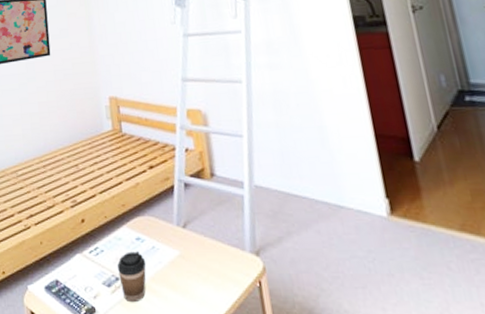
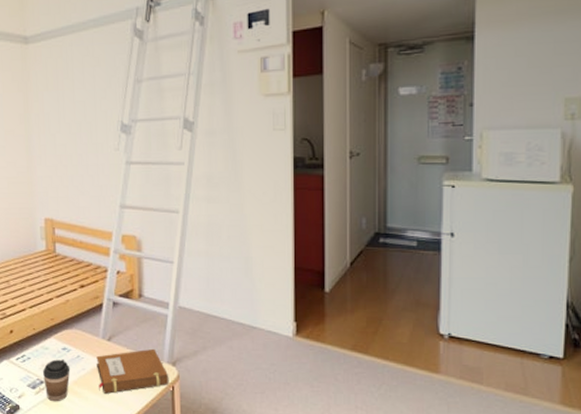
notebook: none [172,235,255,292] -> present [96,348,169,394]

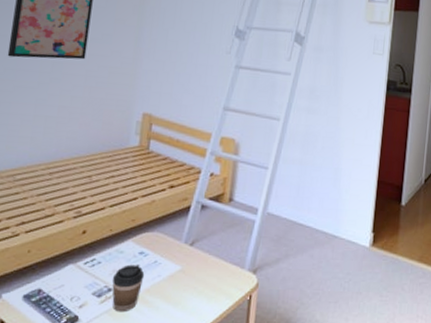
notebook: present [96,348,169,394] -> none [173,255,248,303]

